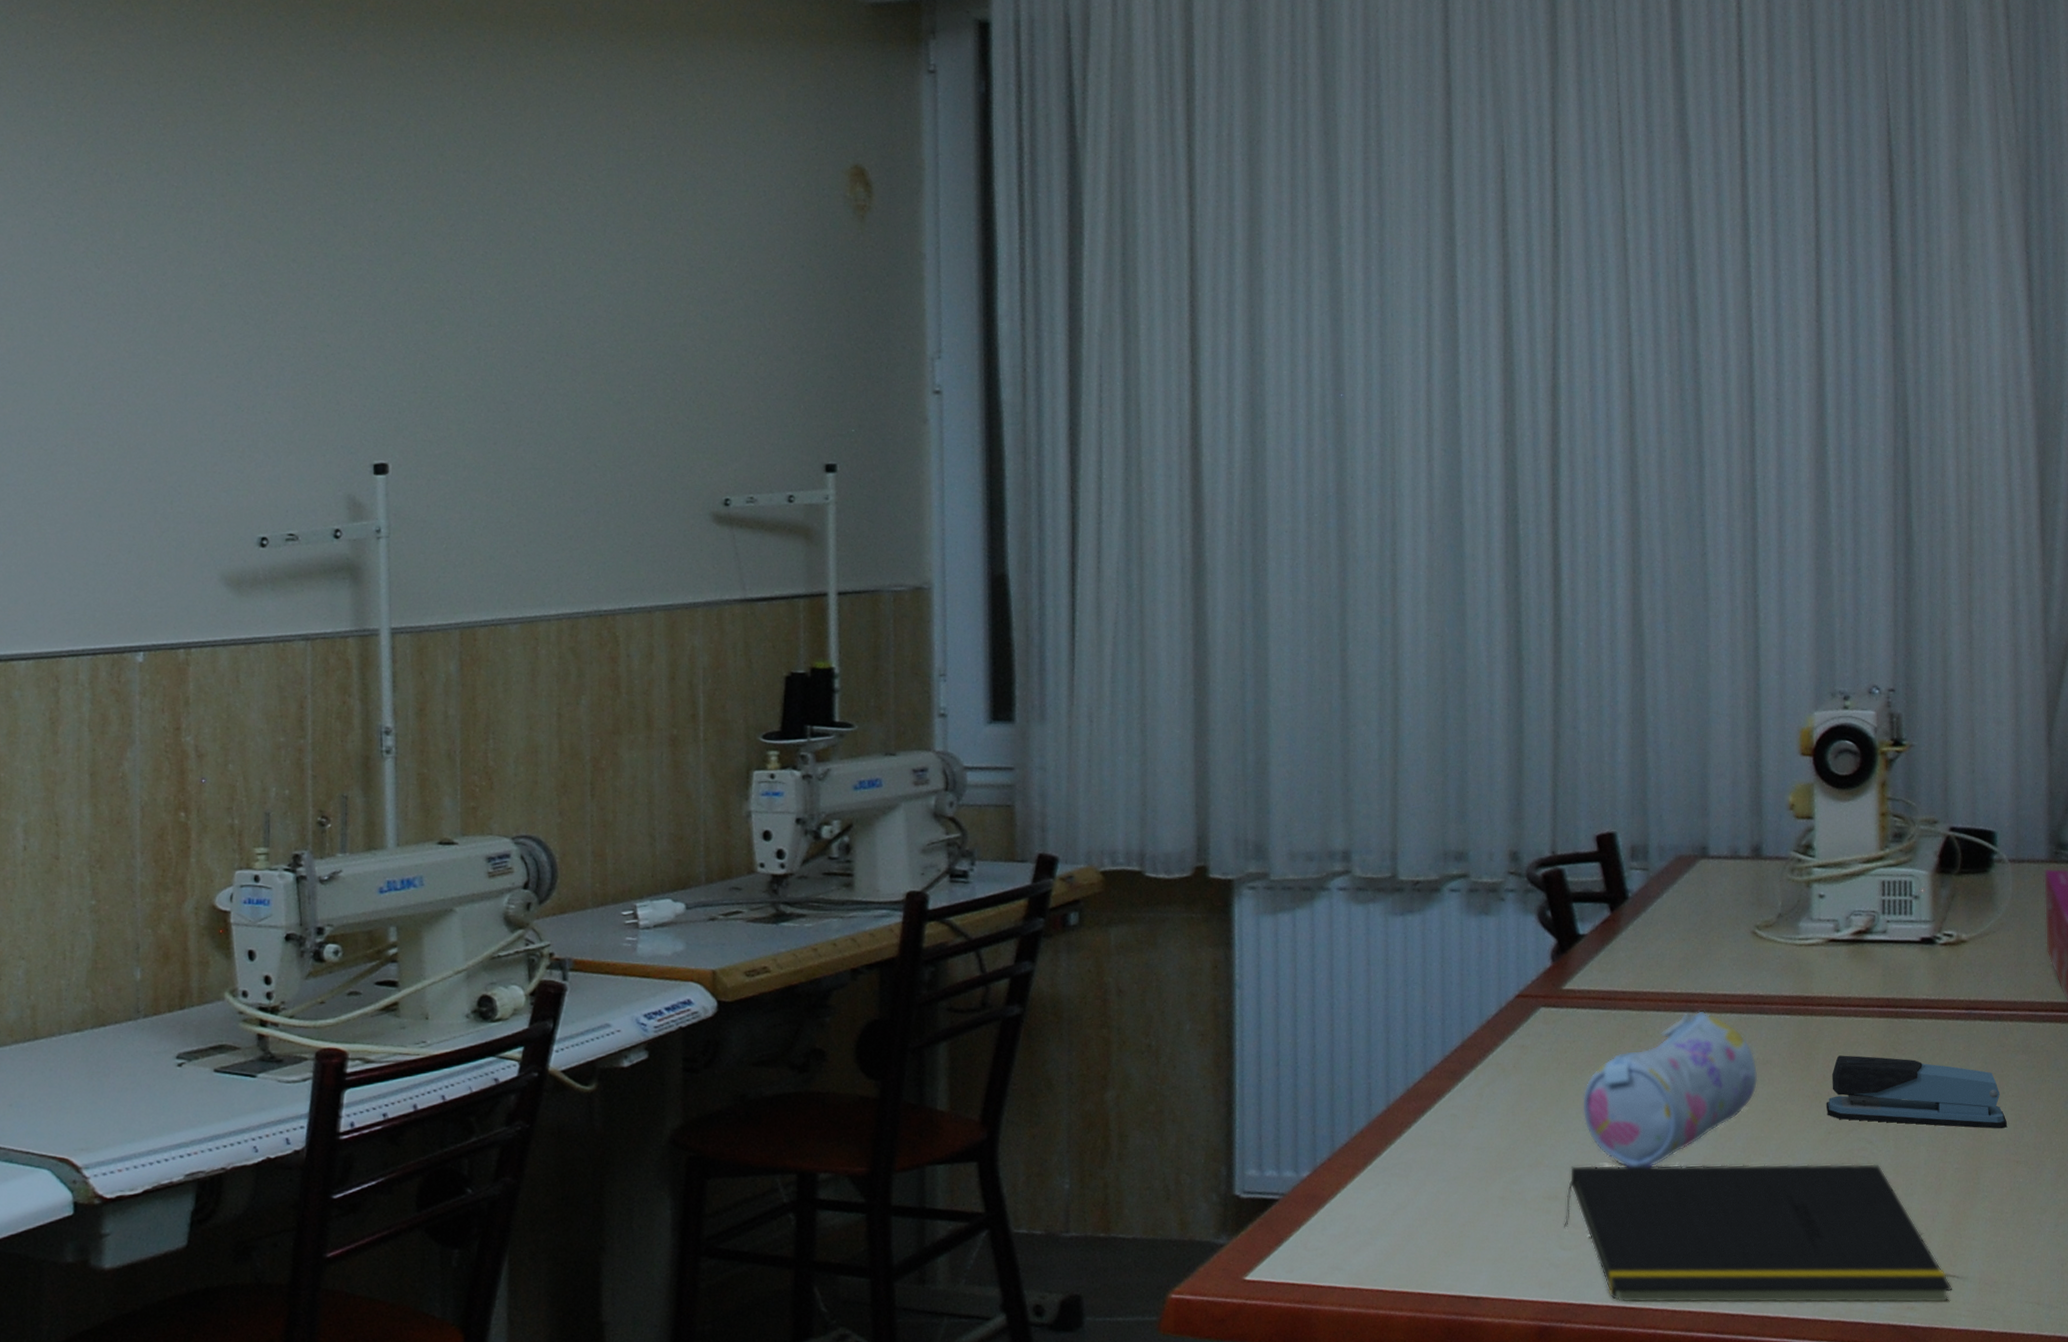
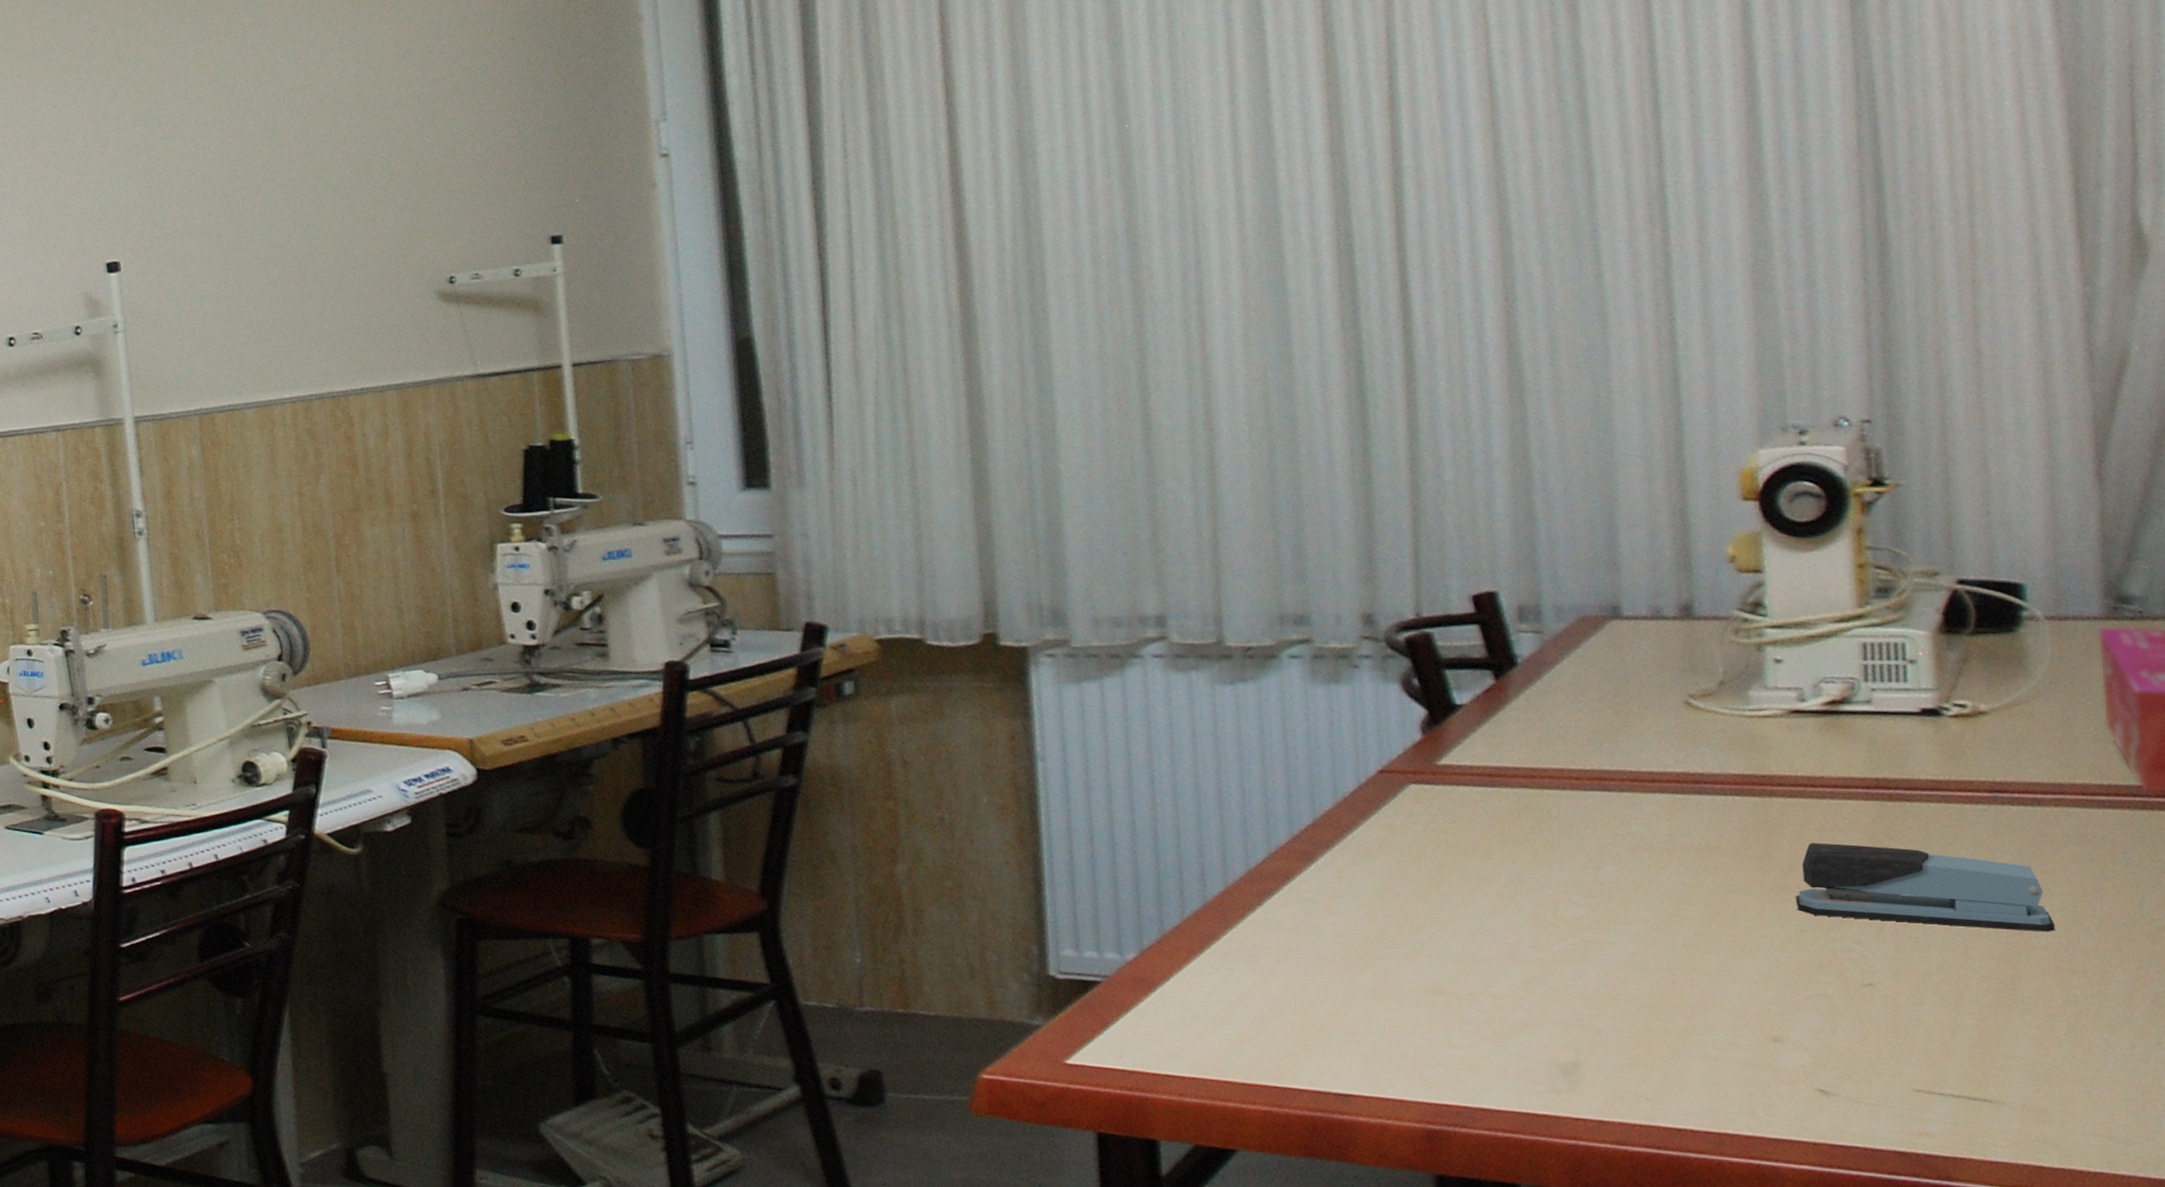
notepad: present [1563,1163,1952,1303] -> none [1451,957,1983,1130]
pencil case: present [1583,1011,1758,1168] -> none [1469,790,1701,963]

